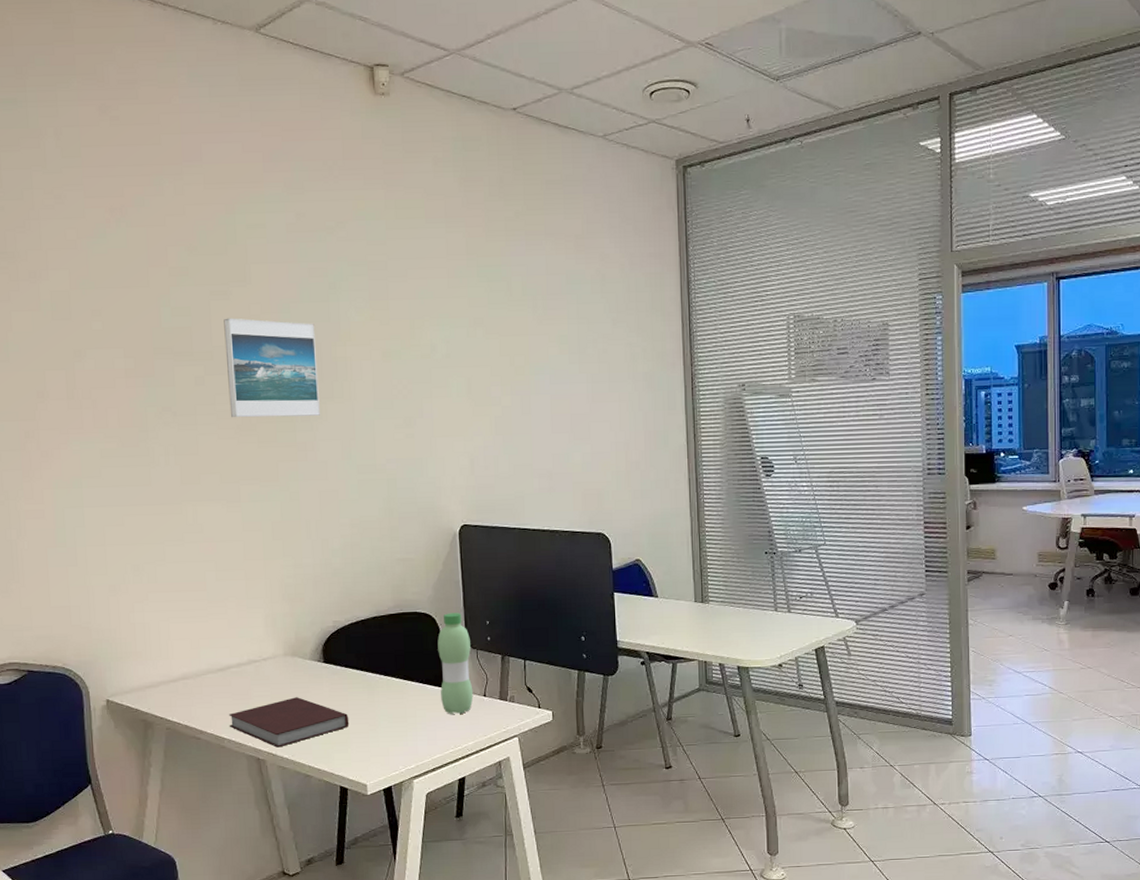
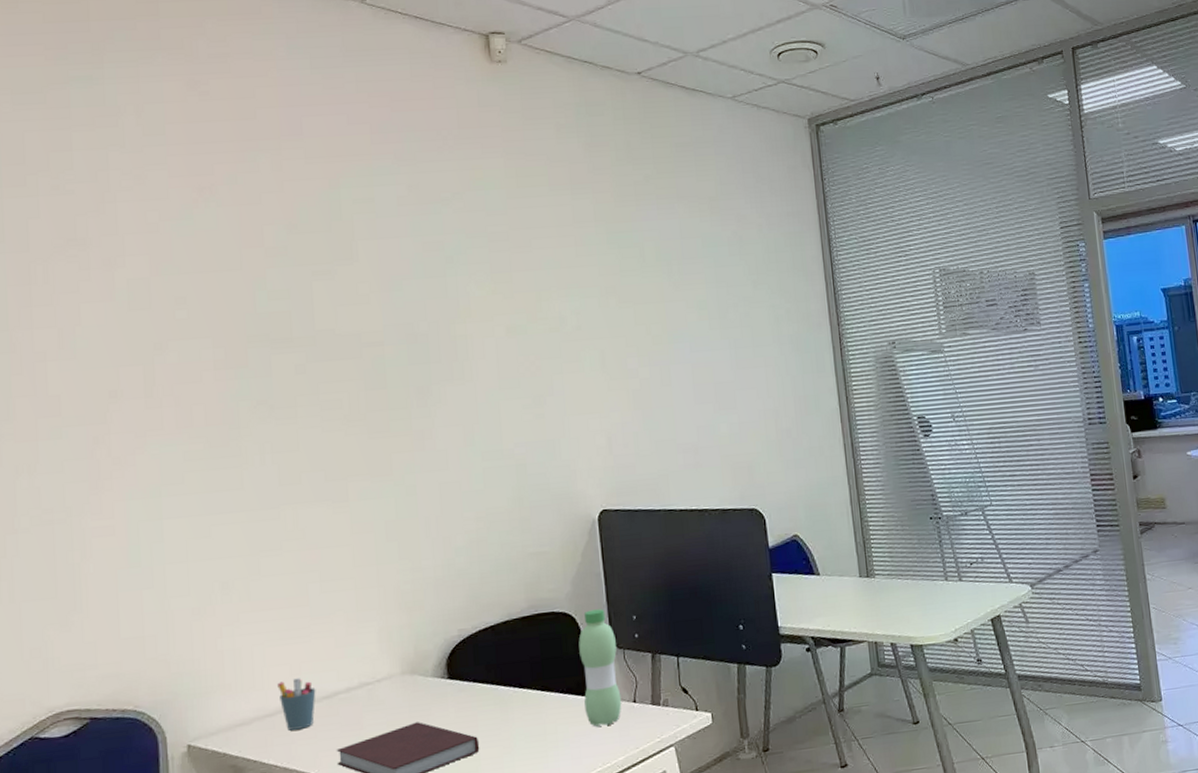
pen holder: none [180,652,212,695] -> present [277,678,316,731]
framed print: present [224,318,320,418] -> none [328,298,438,408]

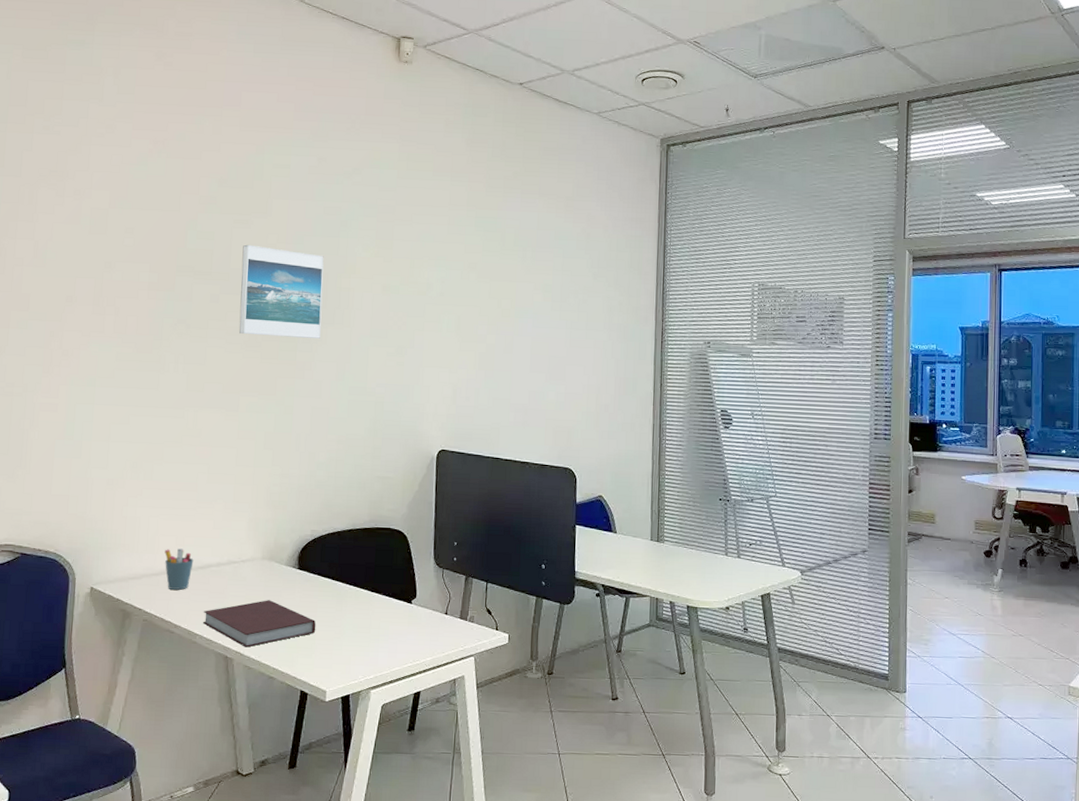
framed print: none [328,298,438,408] -> present [238,244,324,339]
water bottle: present [578,609,622,727] -> none [405,531,438,629]

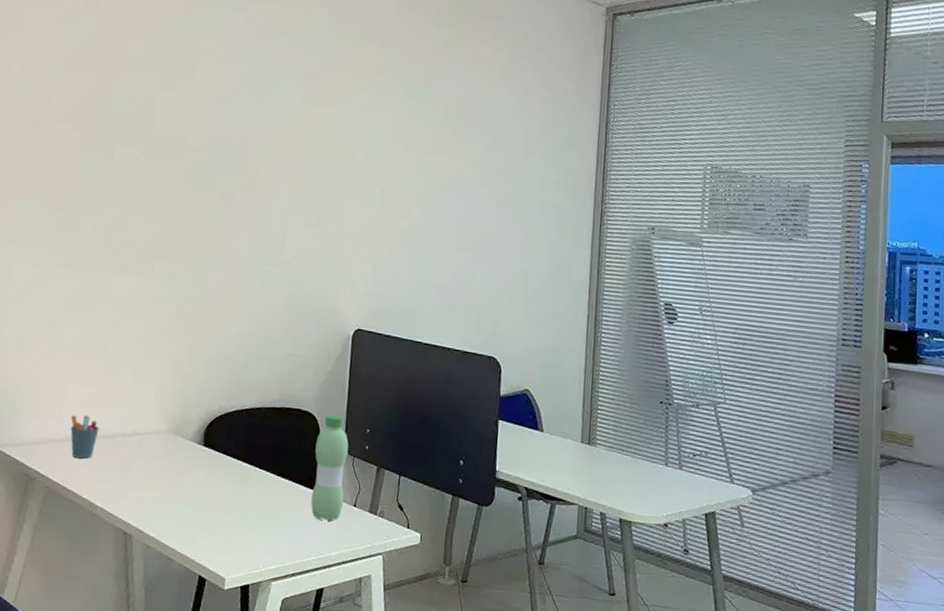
notebook: present [202,600,316,648] -> none [104,476,219,525]
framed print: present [238,244,324,339] -> none [157,107,247,206]
water bottle: none [405,531,438,629] -> present [311,415,349,521]

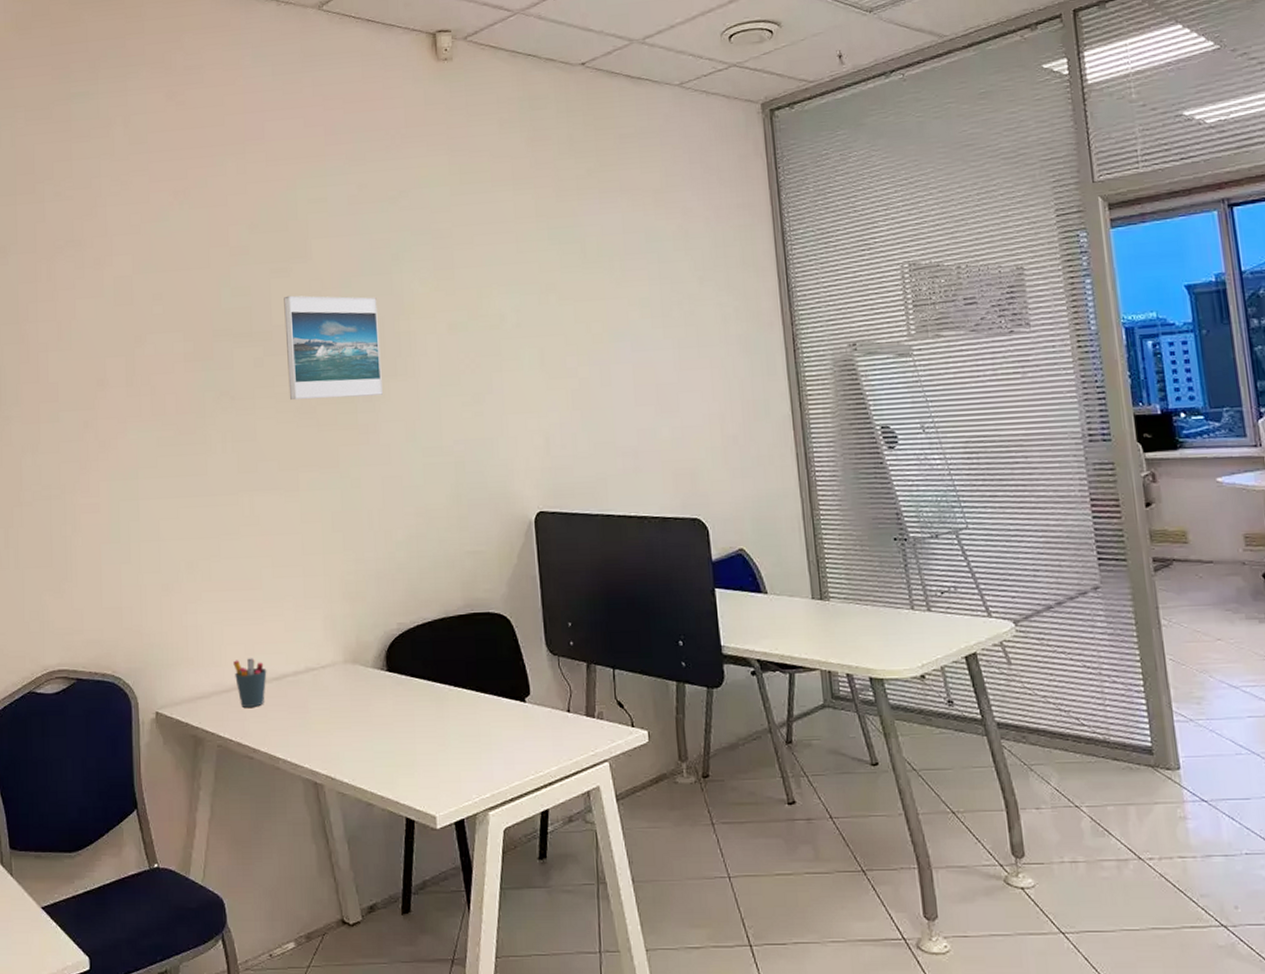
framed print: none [157,107,247,206] -> present [284,295,383,400]
water bottle: present [311,415,349,521] -> none [513,613,556,733]

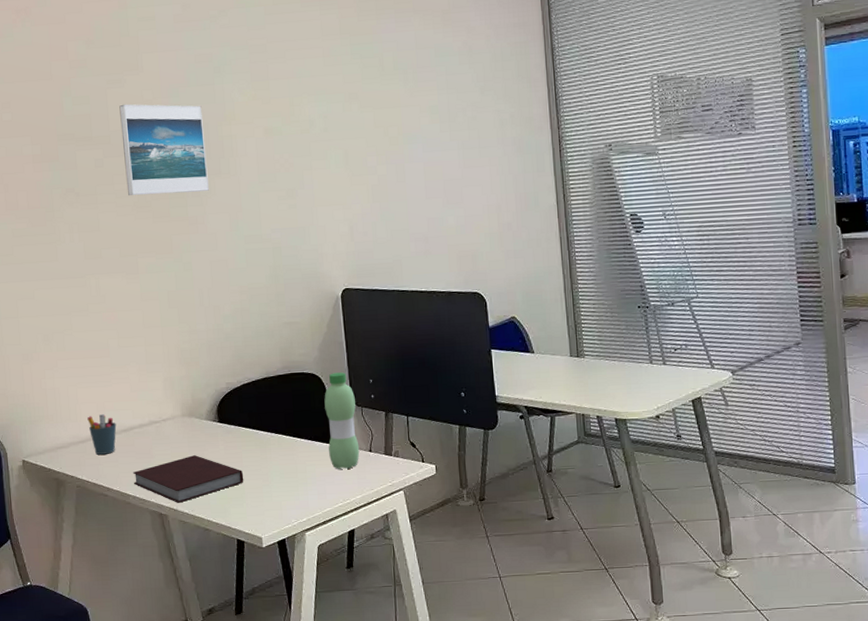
notebook: none [283,711,416,770] -> present [132,455,244,503]
water bottle: none [513,613,556,733] -> present [324,372,360,469]

